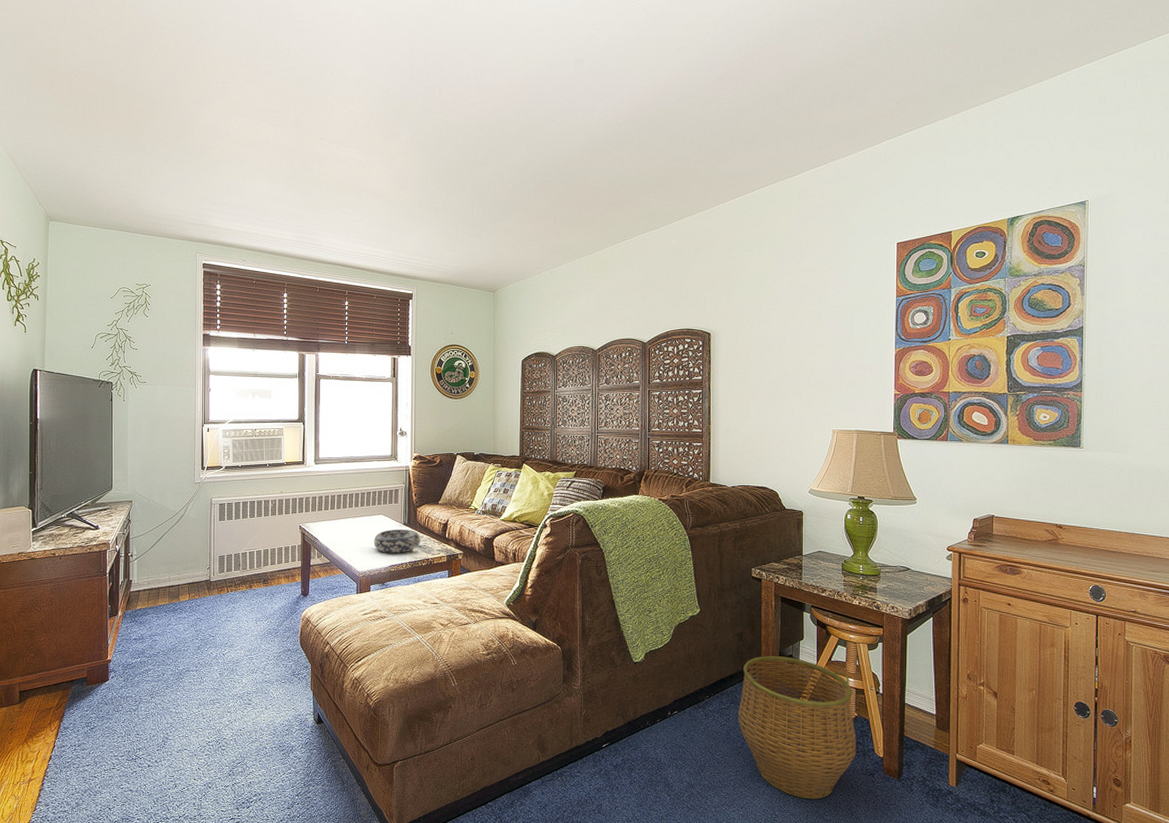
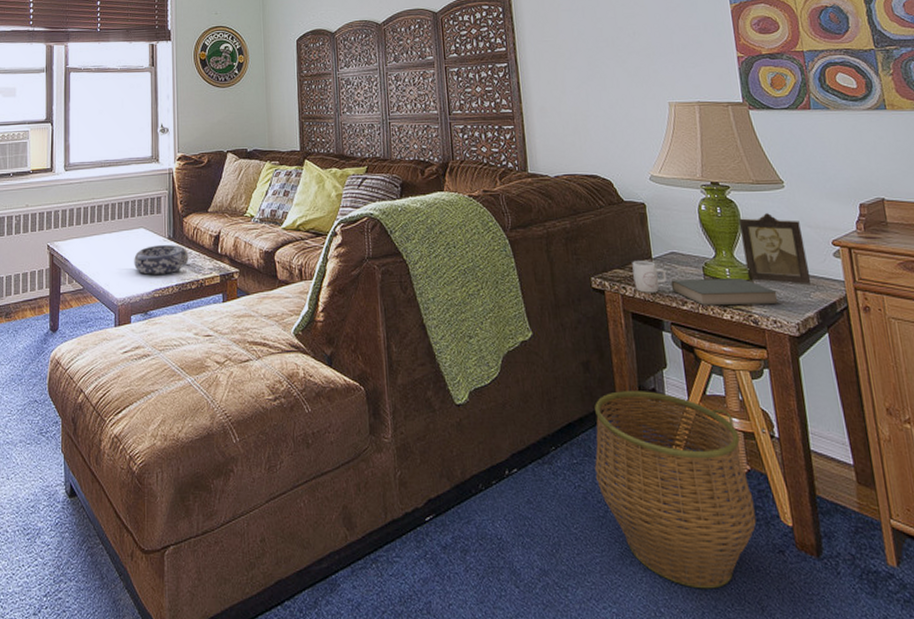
mug: none [786,557,813,582] -> present [632,261,667,293]
book: none [815,573,898,595] -> present [670,278,779,306]
photo frame: none [876,523,926,580] -> present [738,213,812,284]

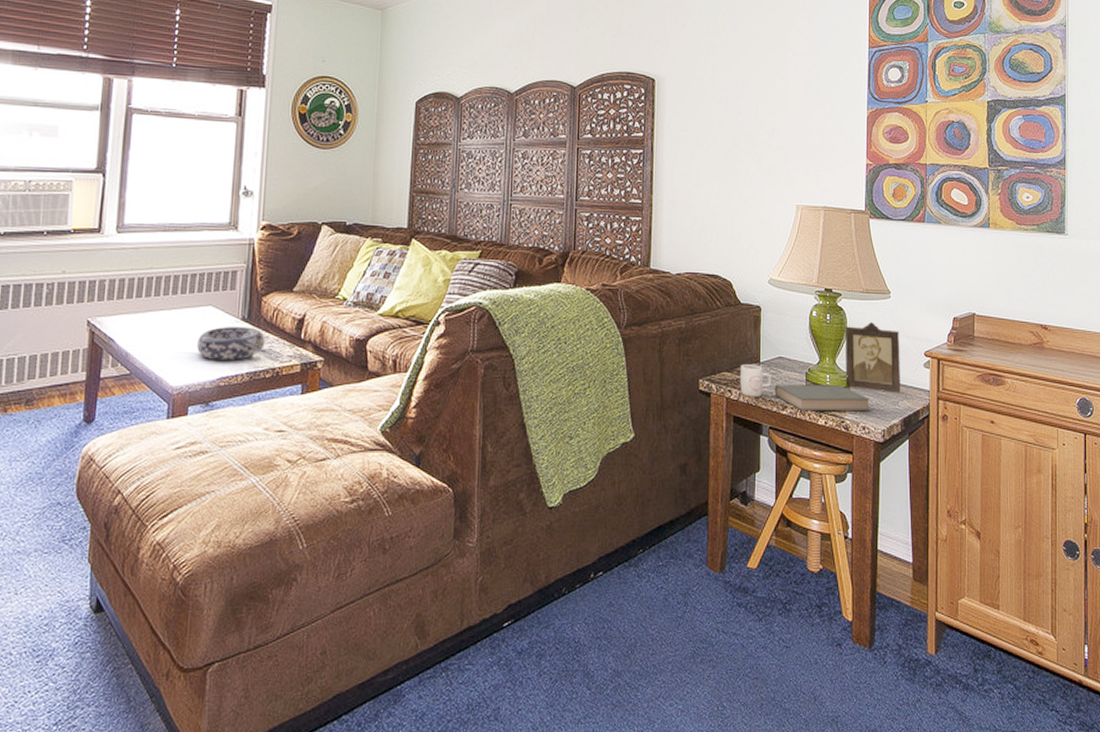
basket: present [594,391,757,589] -> none [678,494,821,683]

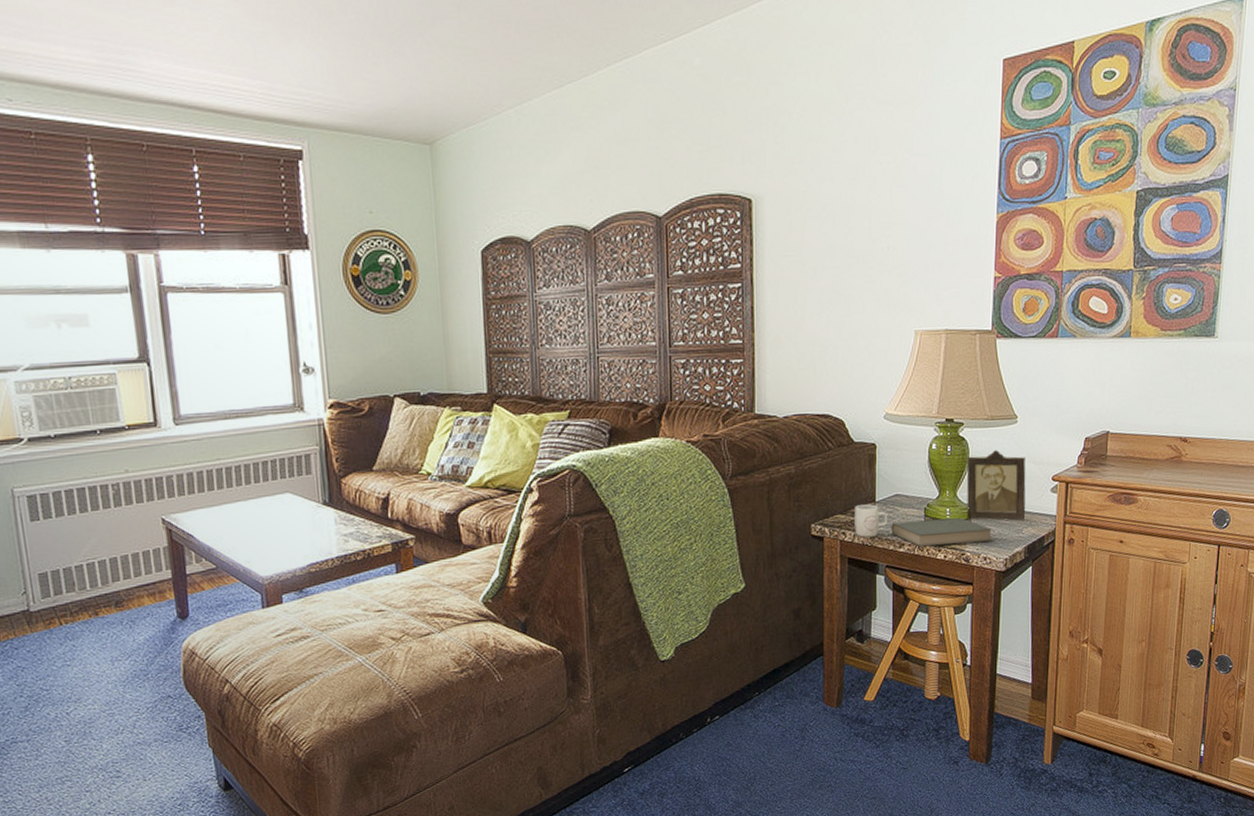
decorative bowl: present [195,326,265,360] -> none [279,510,352,547]

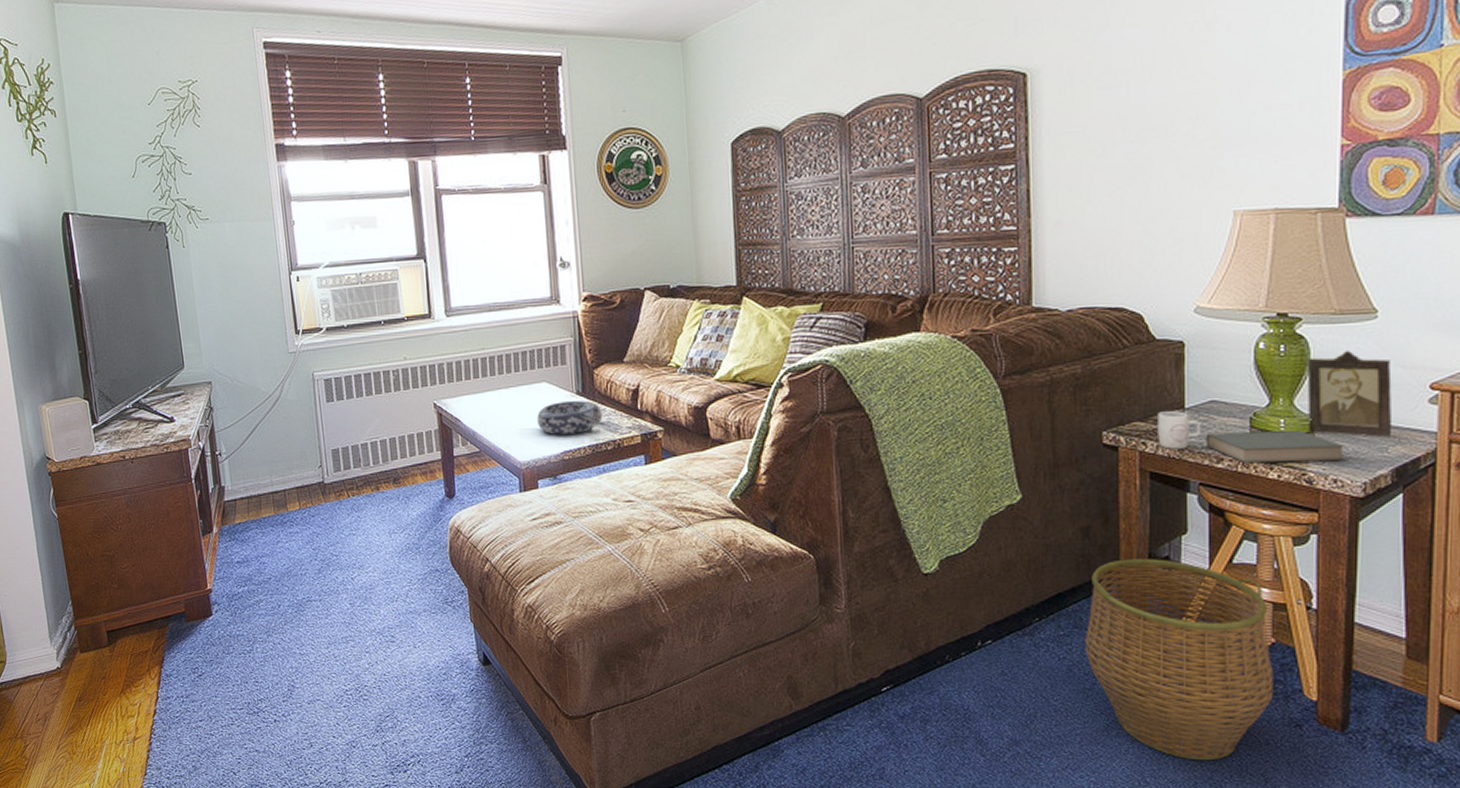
decorative bowl: none [279,510,352,547] -> present [536,400,603,435]
basket: none [795,632,939,802] -> present [1084,559,1274,761]

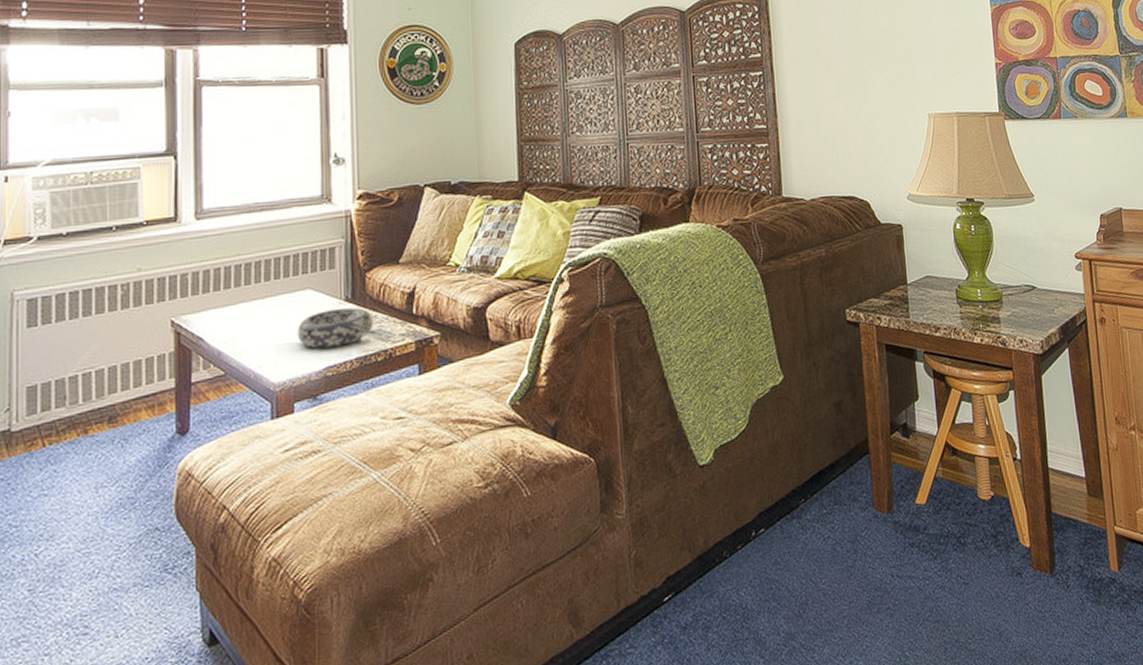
basket: present [1084,559,1274,761] -> none [844,426,998,626]
mug: present [1158,411,1202,449] -> none [887,287,922,322]
book: present [1205,431,1344,464] -> none [925,298,1025,331]
photo frame: present [1307,351,1393,437] -> none [991,229,1056,301]

